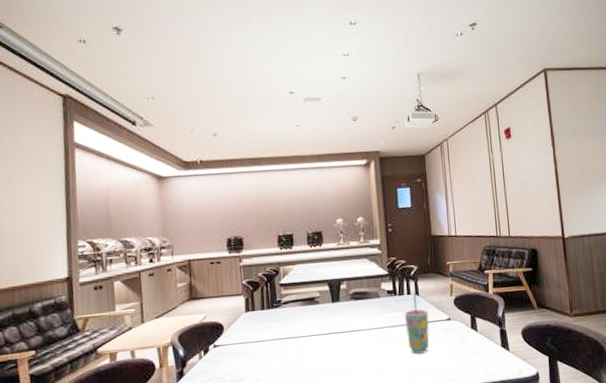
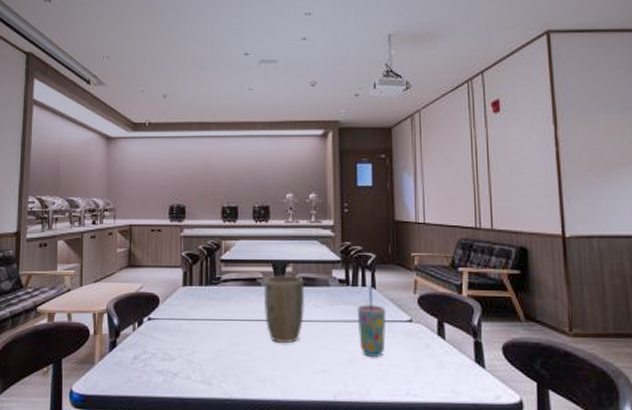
plant pot: none [321,291,360,352] -> present [263,275,305,343]

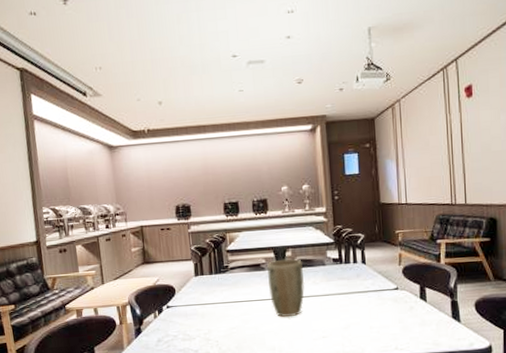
cup: present [357,285,386,357] -> none [350,261,376,322]

